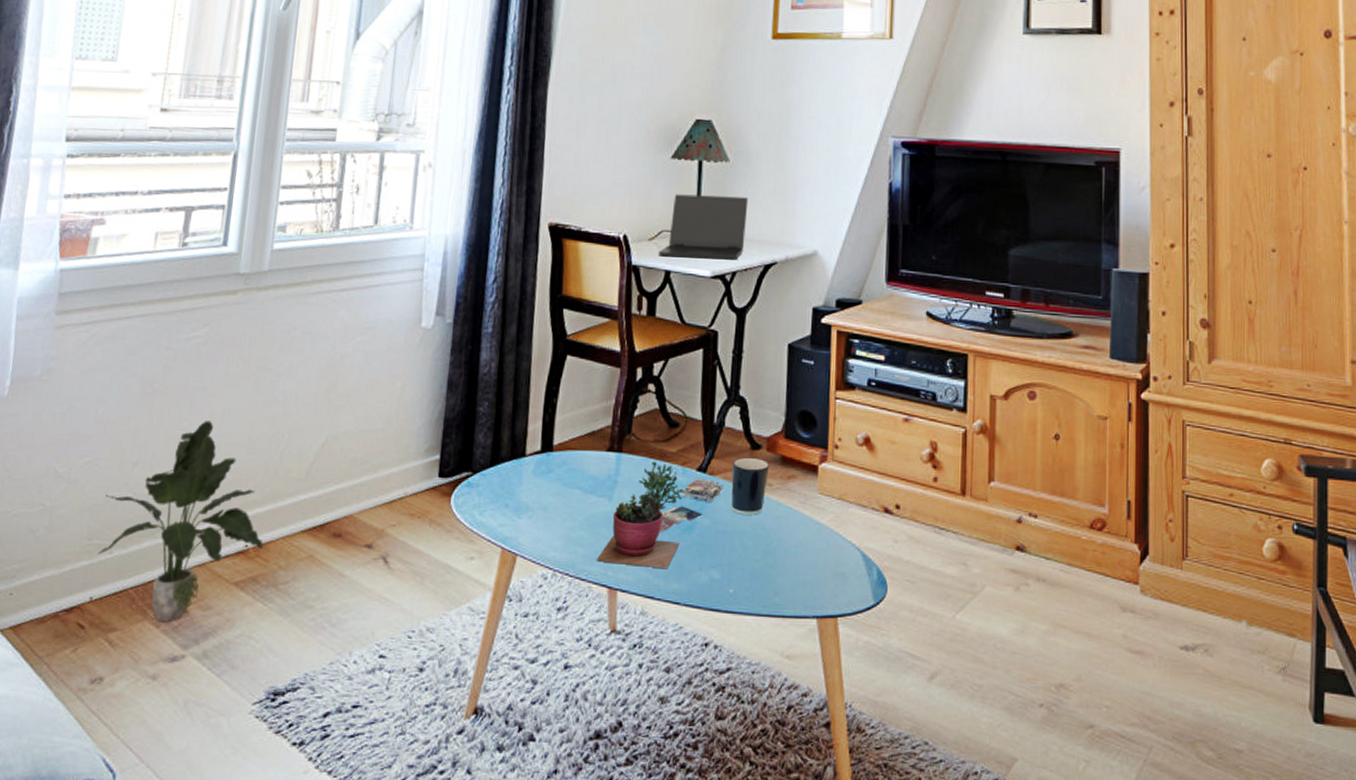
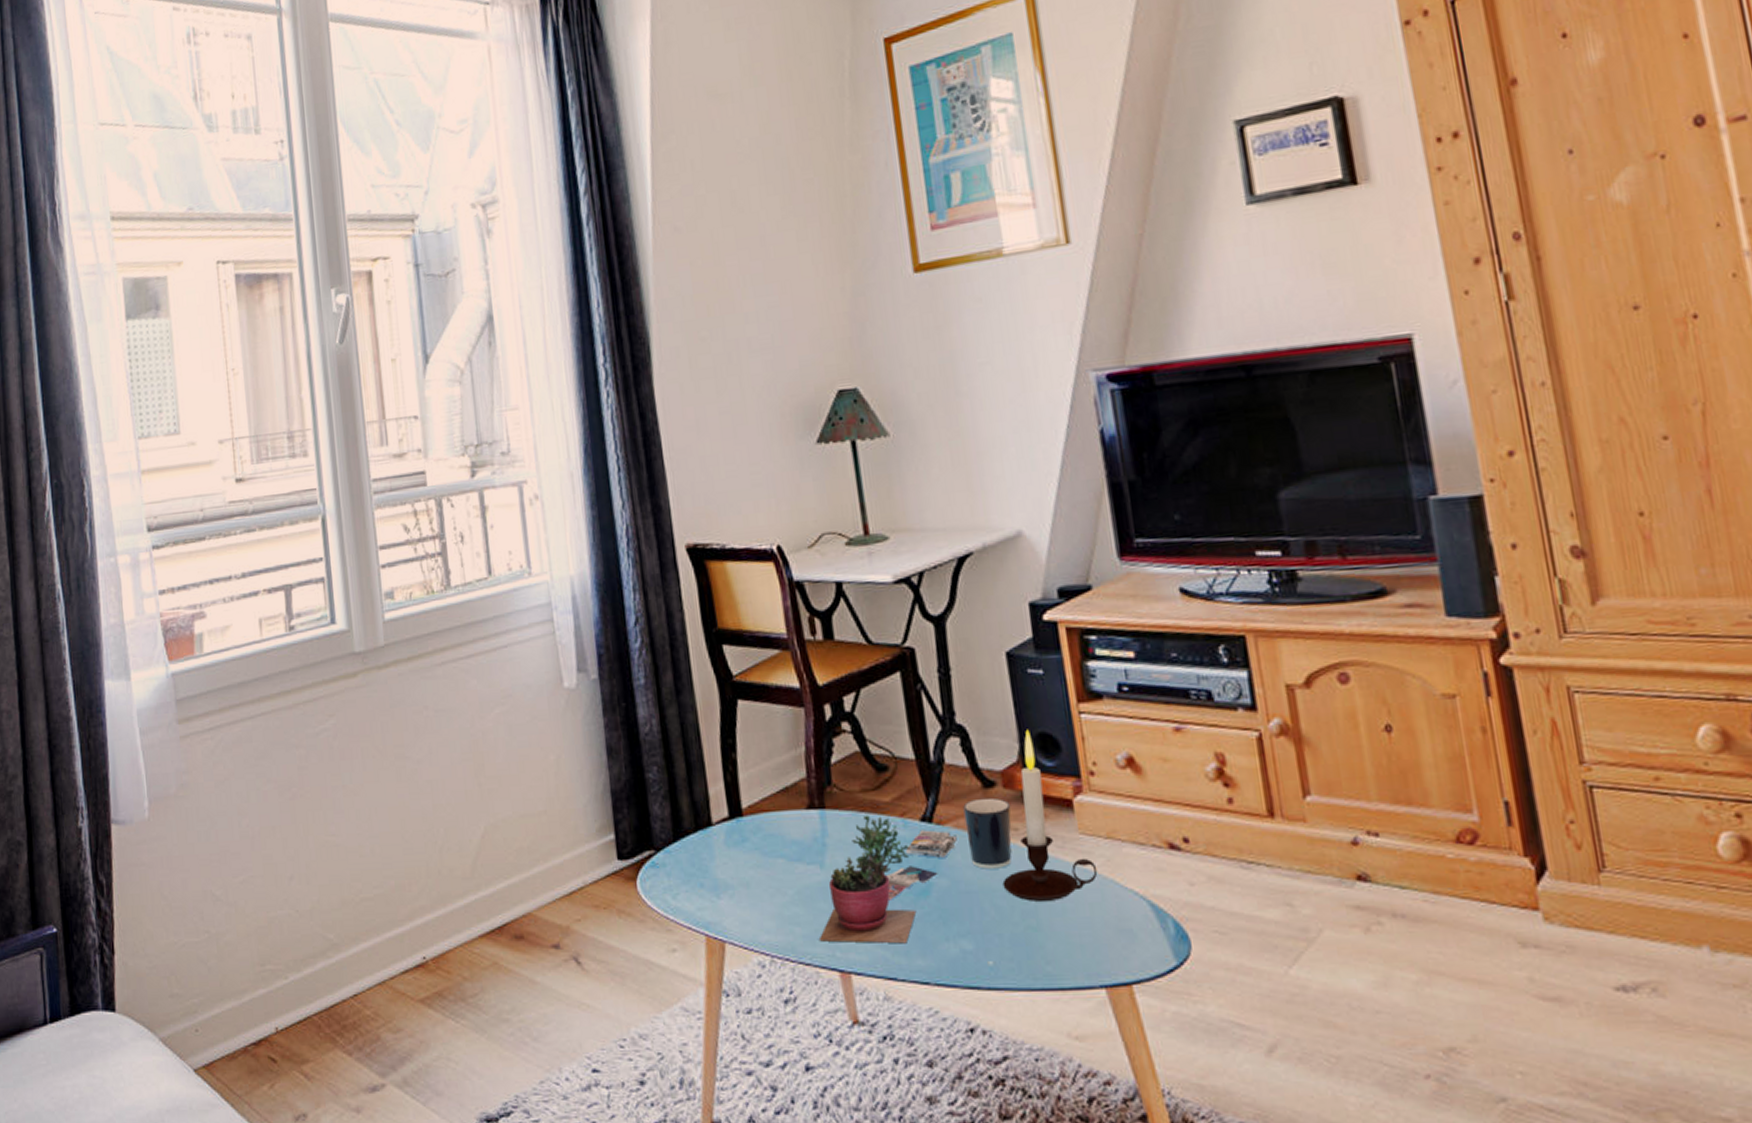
potted plant: present [98,420,263,622] -> none [268,821,442,1049]
laptop: present [659,194,749,260] -> none [823,477,928,566]
candle: none [752,406,828,545] -> present [1002,729,1098,901]

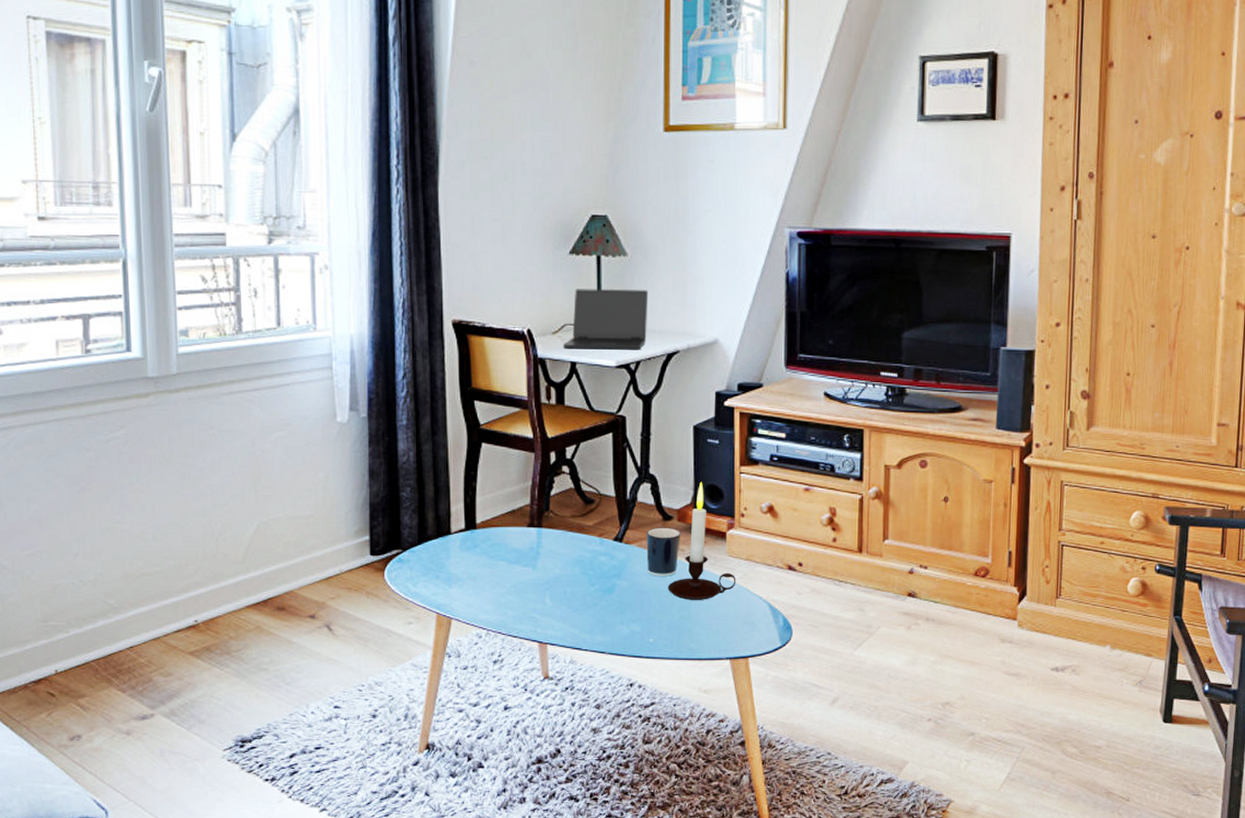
succulent plant: present [818,814,917,944] -> none [525,533,602,625]
laptop: none [823,477,928,566] -> present [563,289,649,350]
magazine: present [886,830,957,901] -> none [581,547,639,595]

